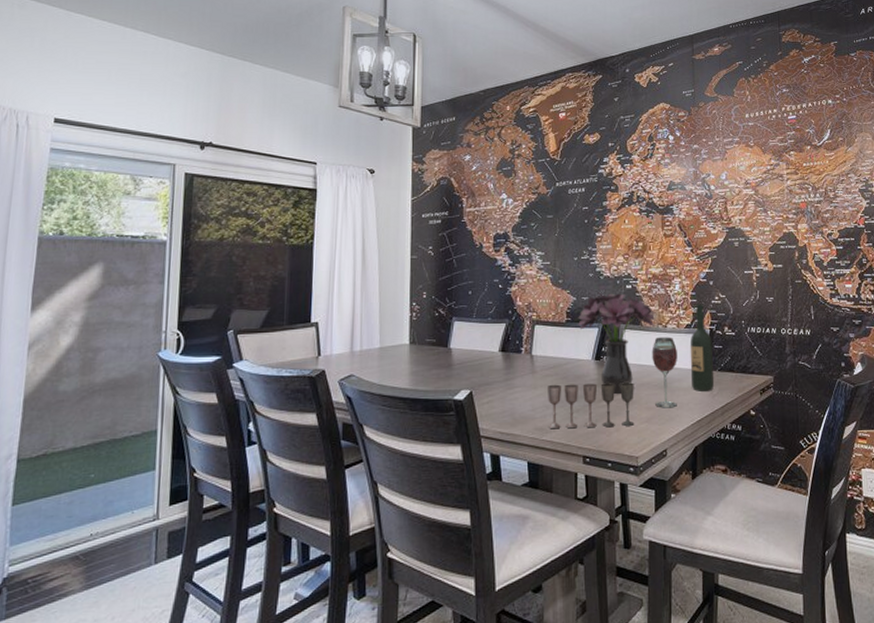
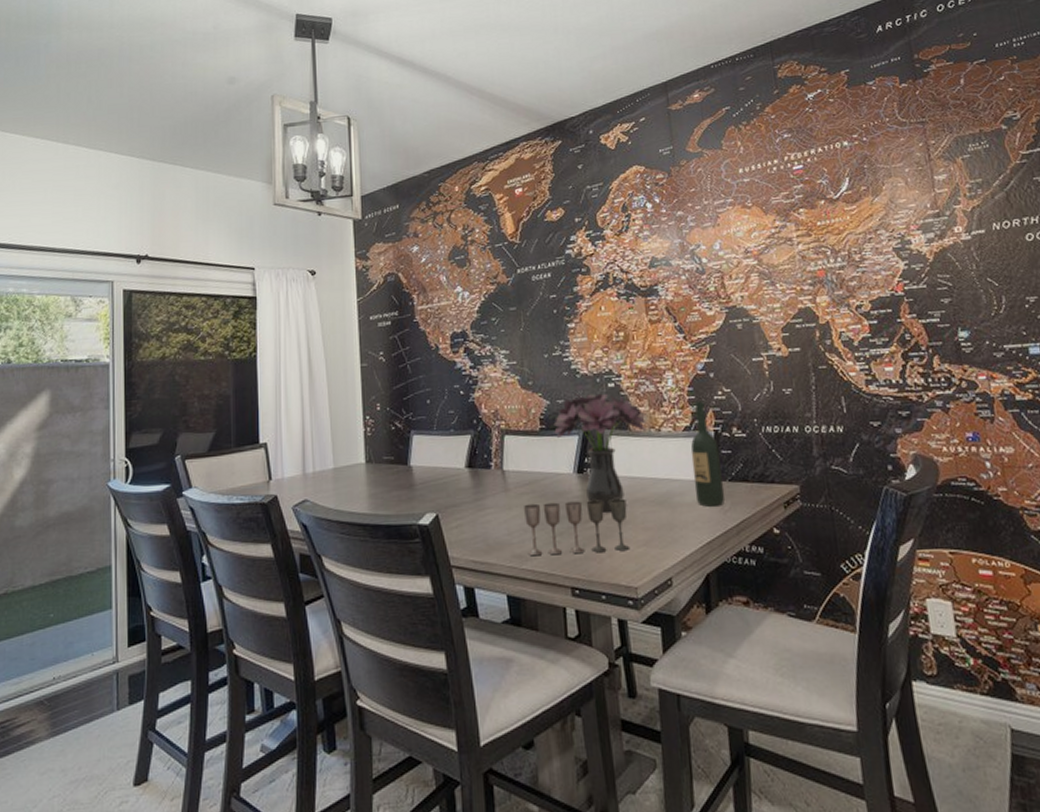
wineglass: present [652,337,677,408] -> none [644,442,681,529]

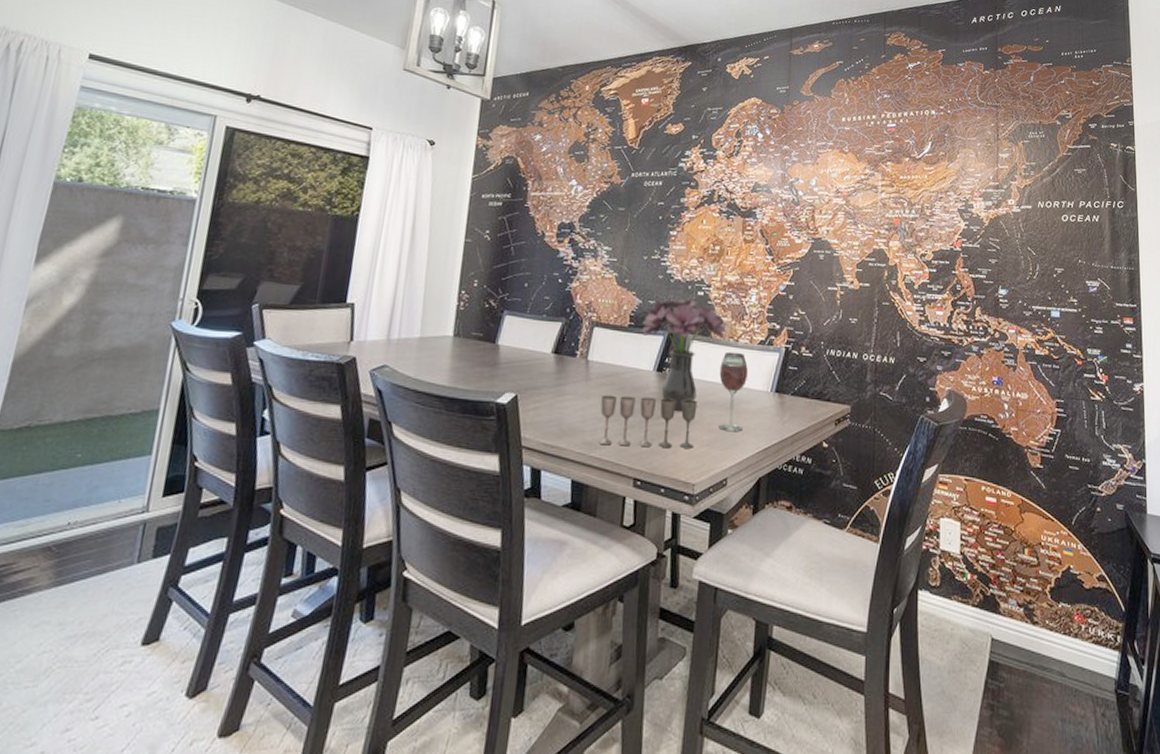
wineglass: none [644,442,681,529] -> present [719,351,748,433]
wine bottle: present [690,400,724,507] -> none [760,318,787,417]

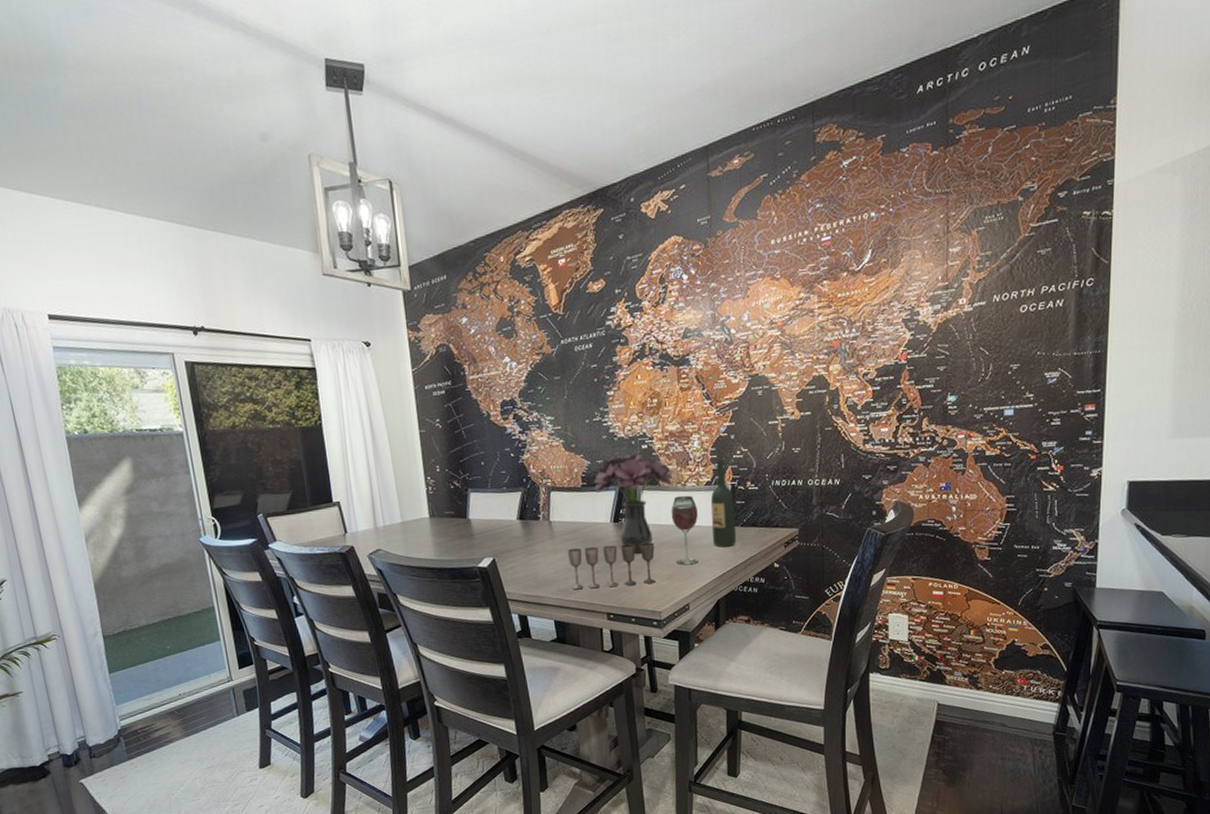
wine bottle: none [760,318,787,417] -> present [710,459,736,548]

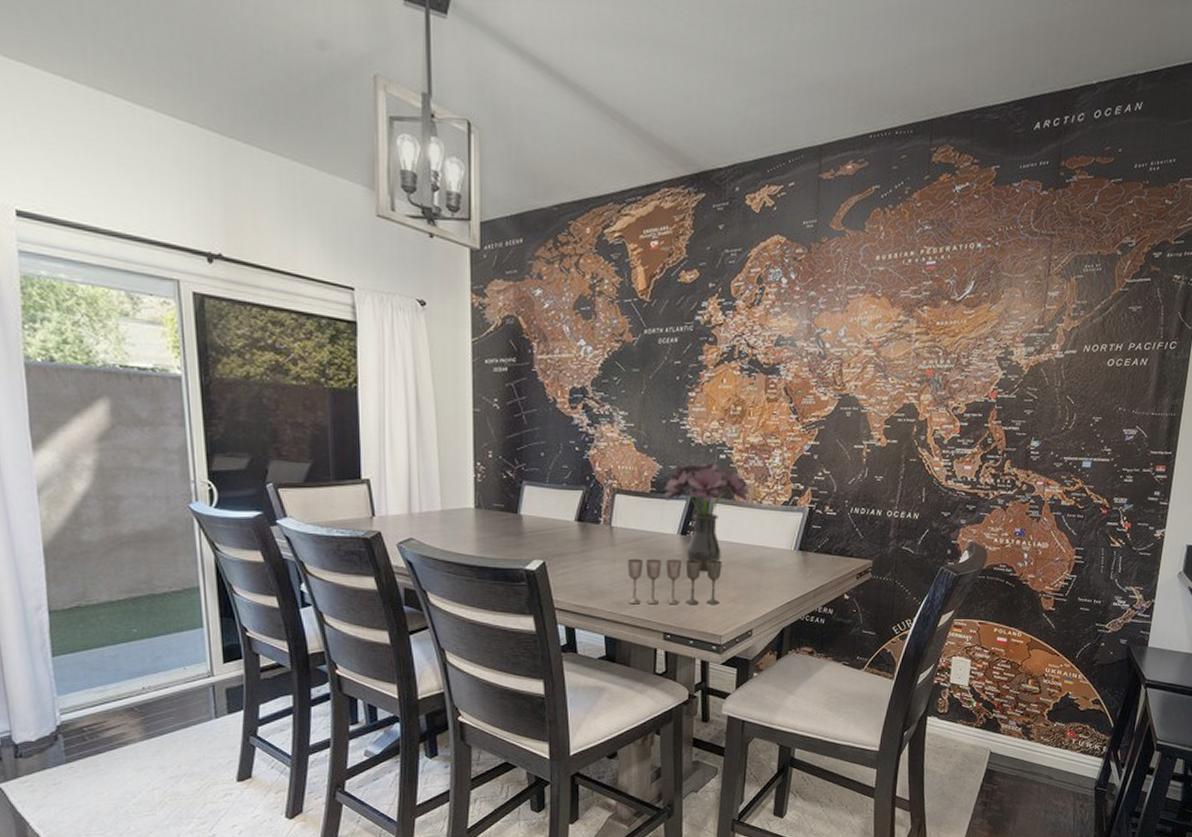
wineglass: present [671,495,699,566] -> none [743,513,772,589]
wine bottle: present [710,459,736,548] -> none [783,479,811,573]

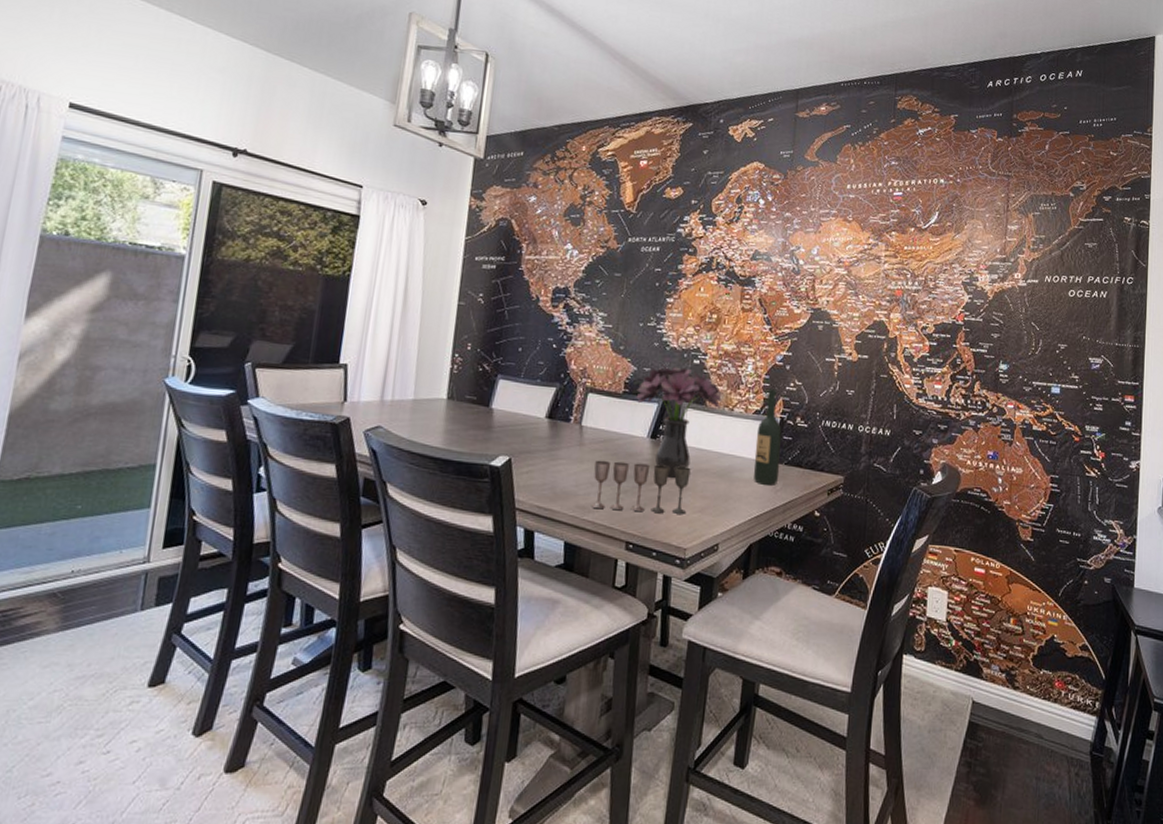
wine bottle: none [783,479,811,573] -> present [753,388,782,486]

